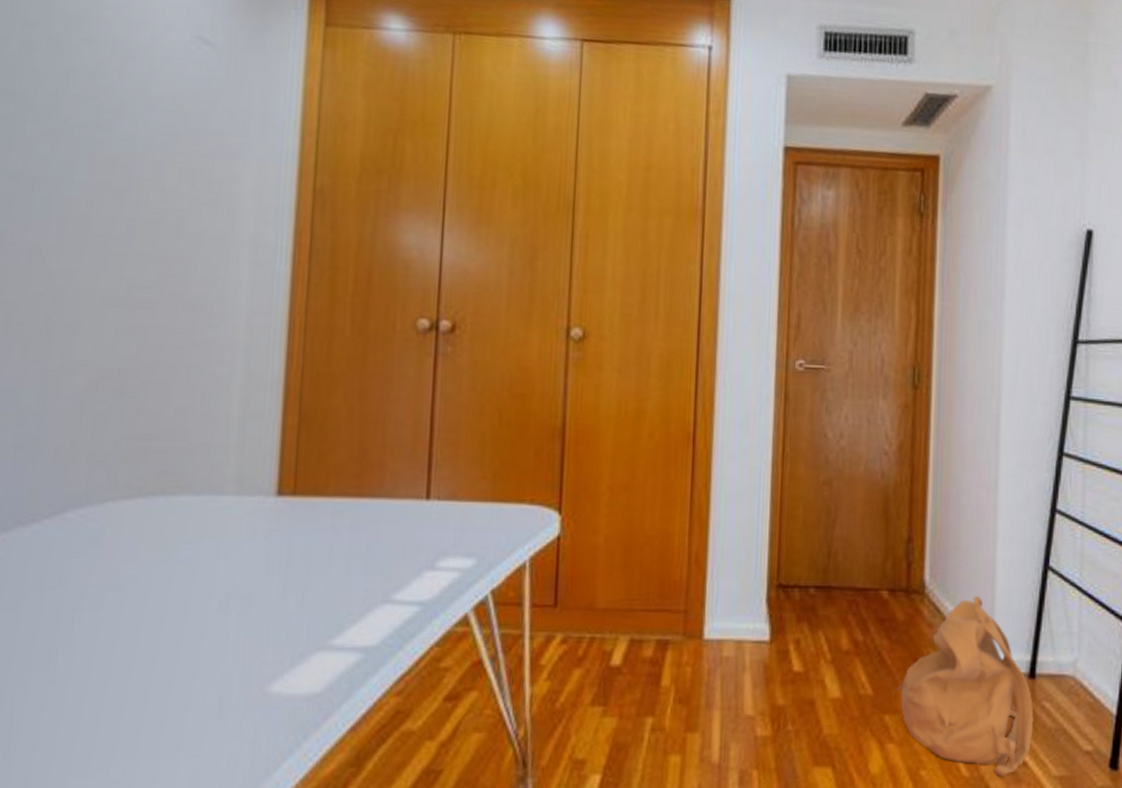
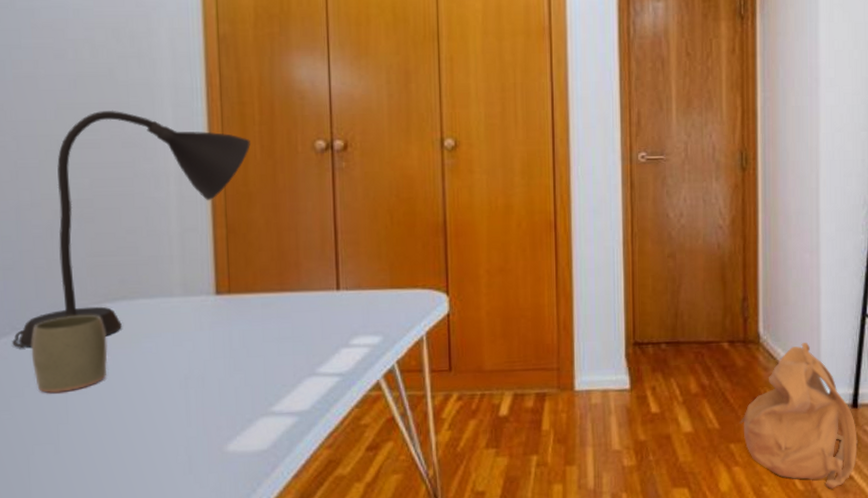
desk lamp: none [13,264,340,547] -> present [12,110,250,348]
mug: none [35,510,135,608] -> present [31,314,108,394]

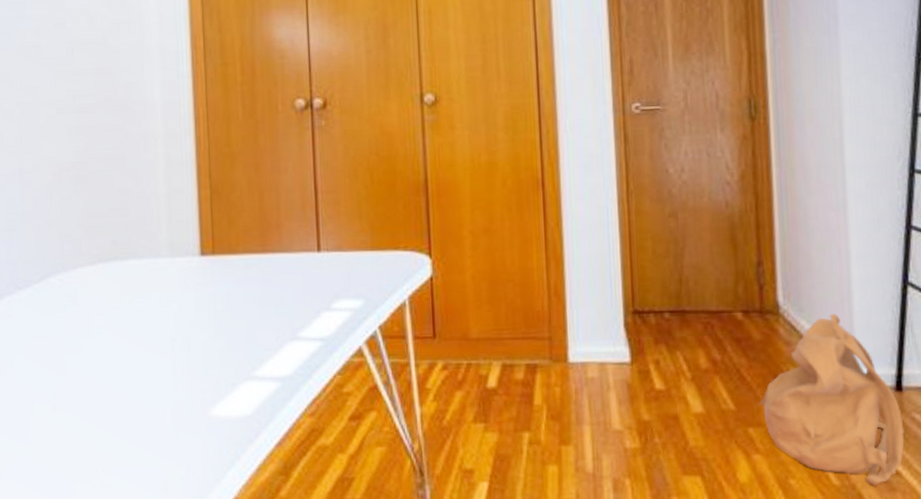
desk lamp: present [12,110,250,348] -> none [15,75,233,306]
mug: present [31,314,108,394] -> none [31,274,100,352]

